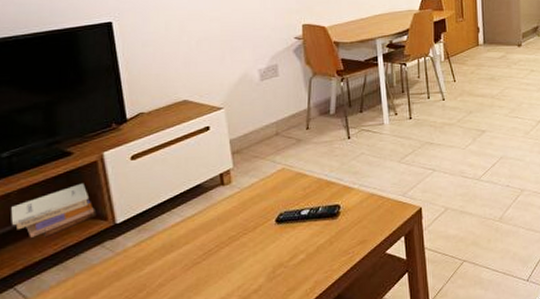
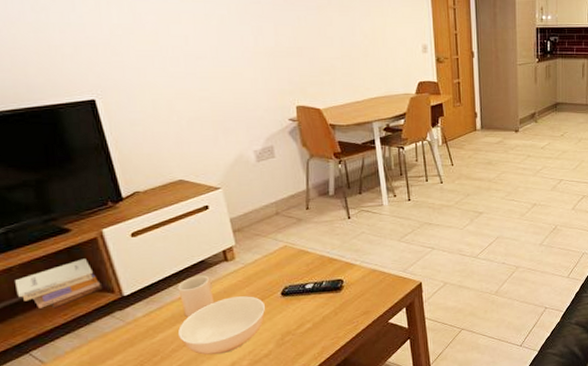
bowl: none [166,223,259,290] -> present [177,296,266,355]
mug: none [171,201,207,248] -> present [178,275,215,318]

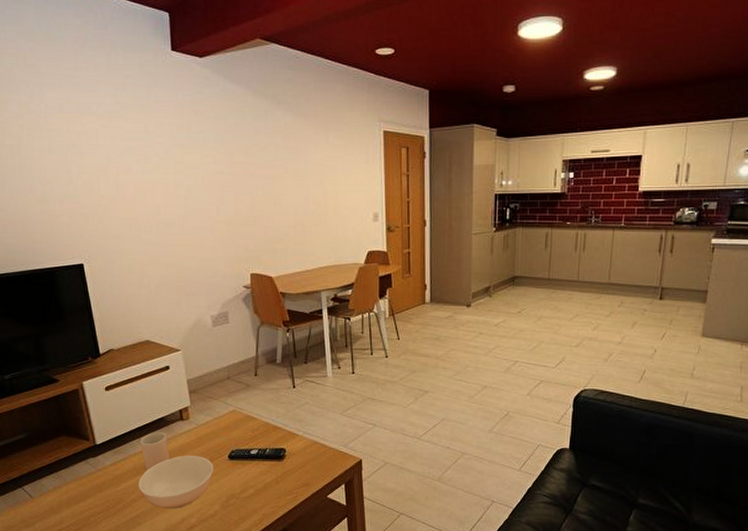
books: present [15,258,103,309] -> none [15,407,81,450]

